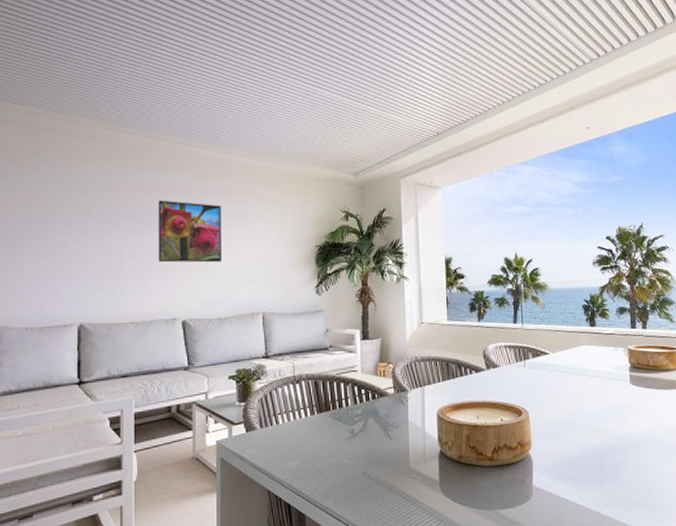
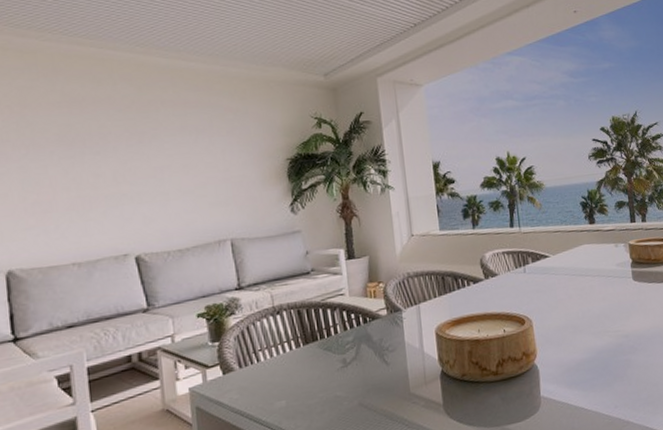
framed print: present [158,200,221,263] -> none [92,117,177,191]

